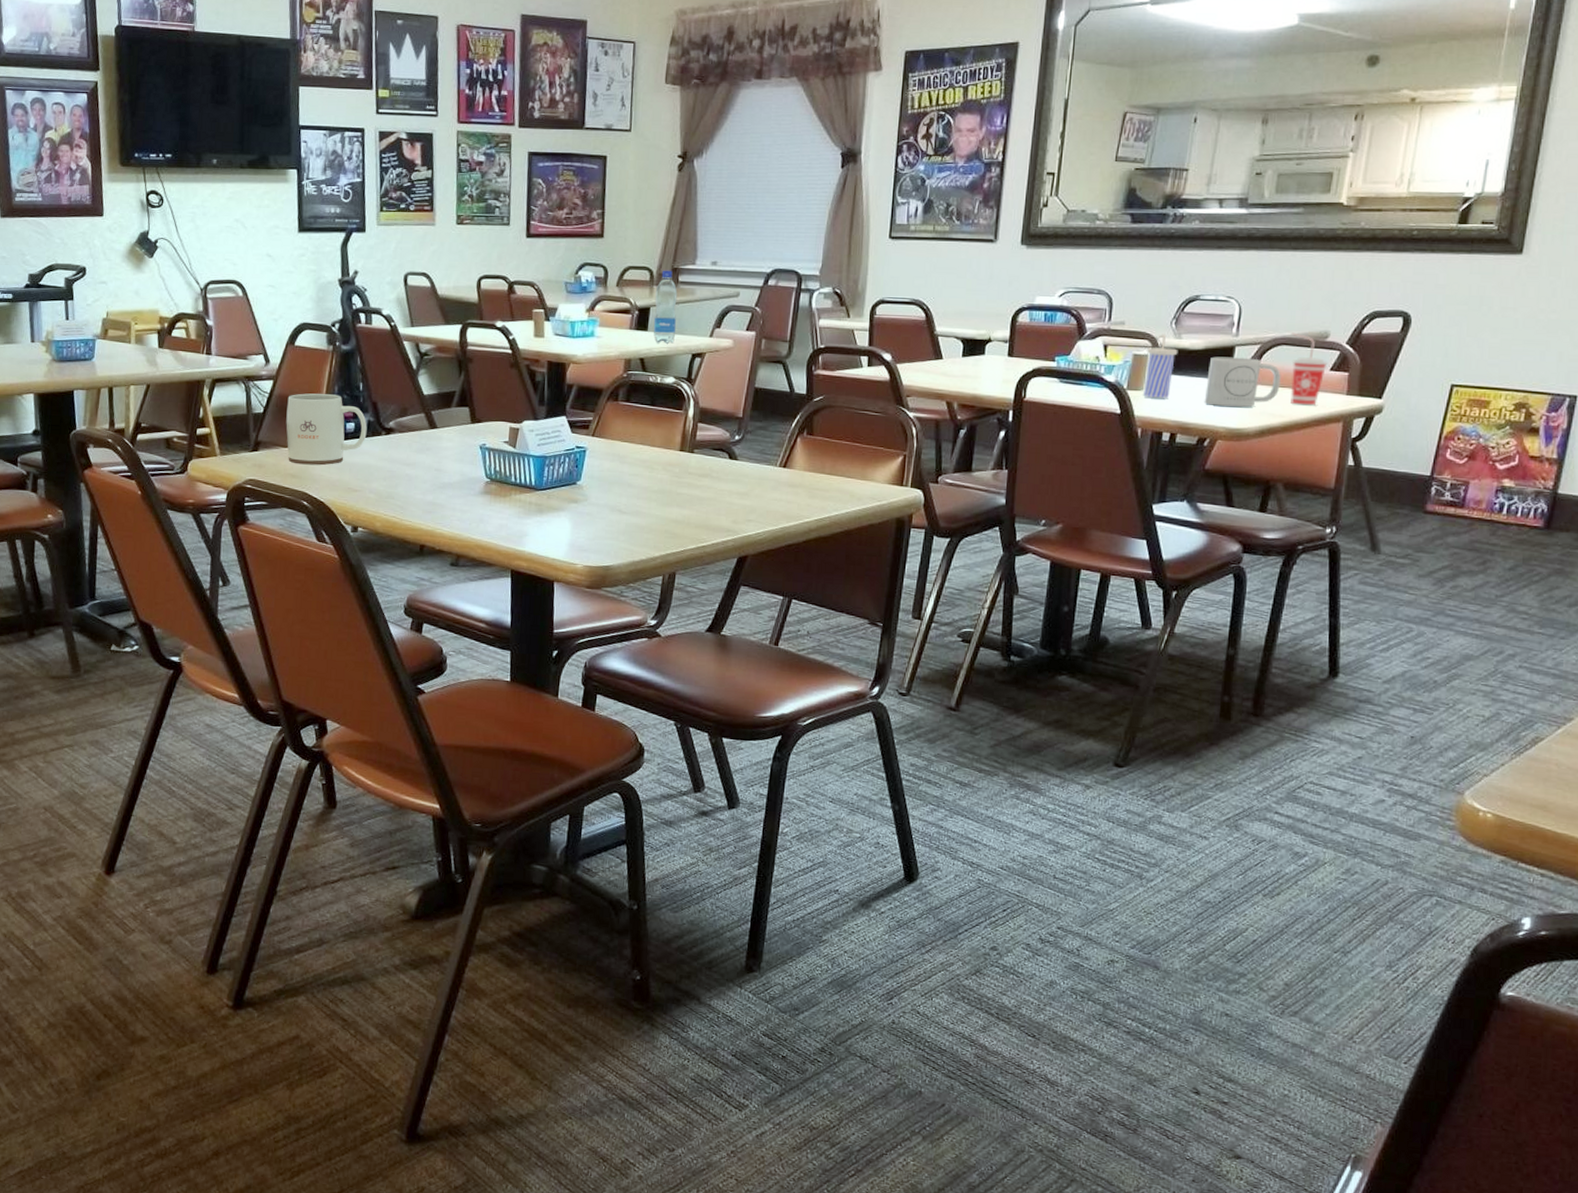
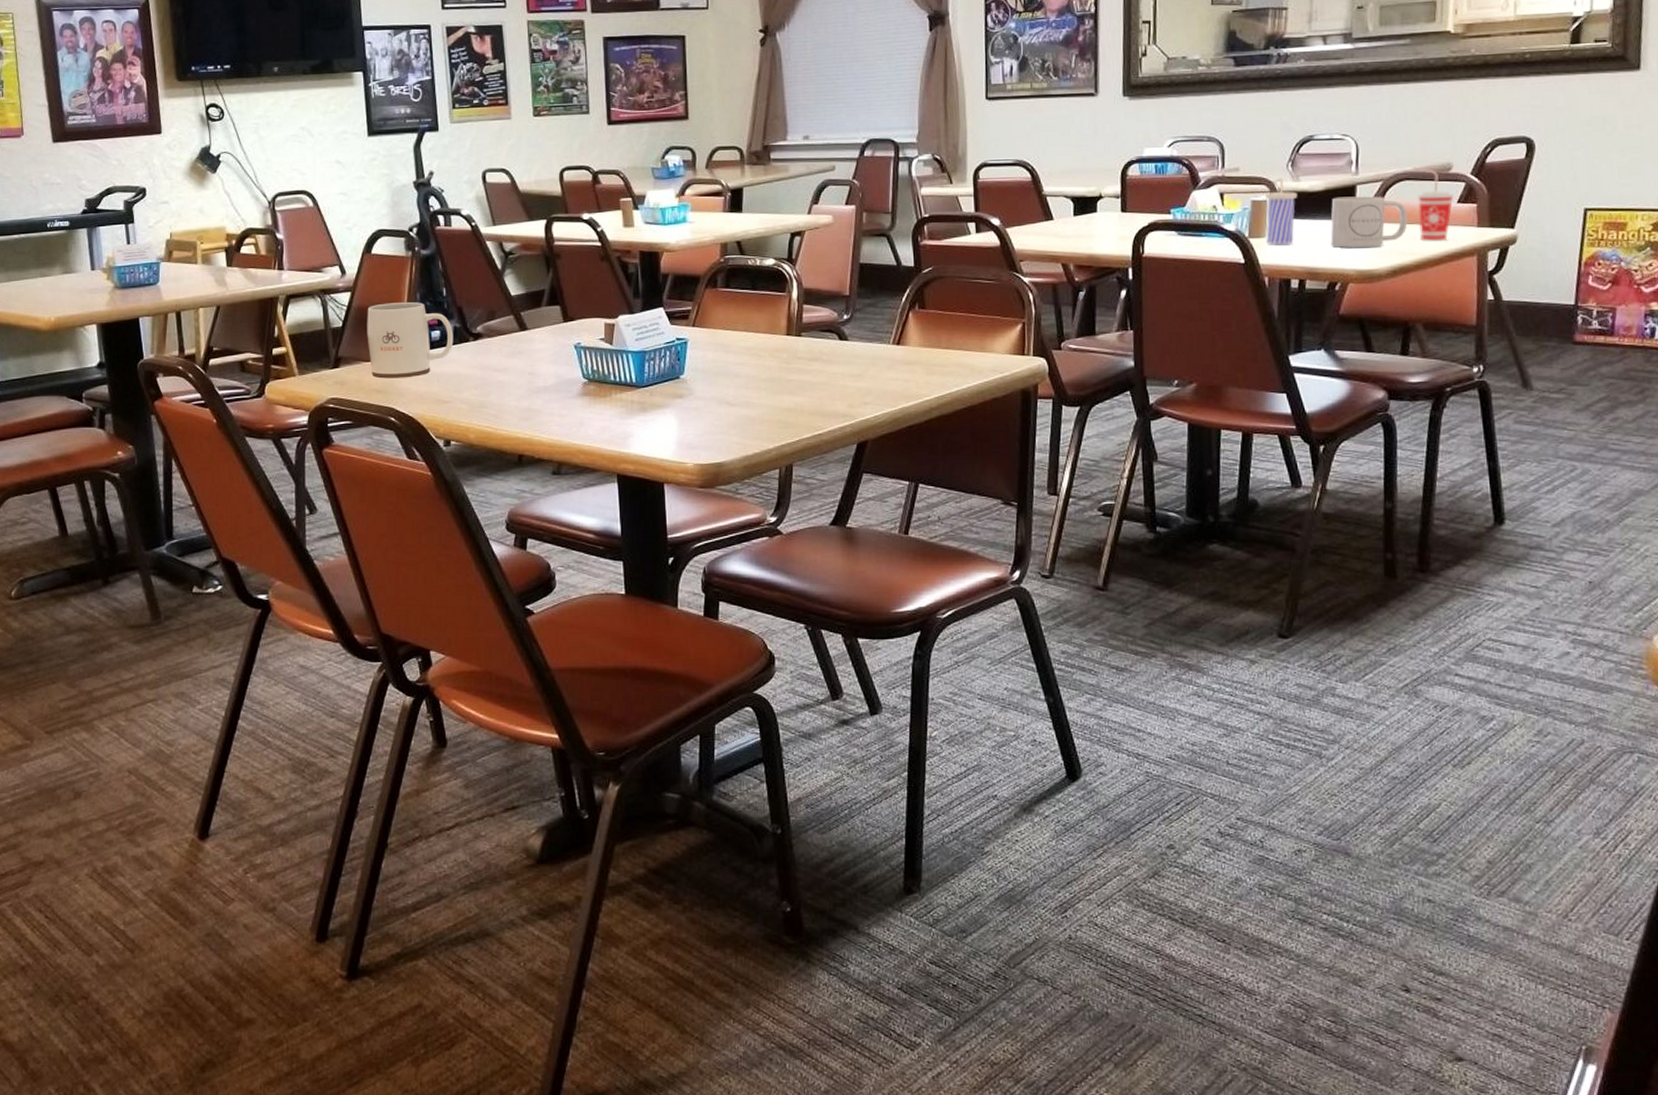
bottle: present [653,270,678,344] -> none [747,148,771,224]

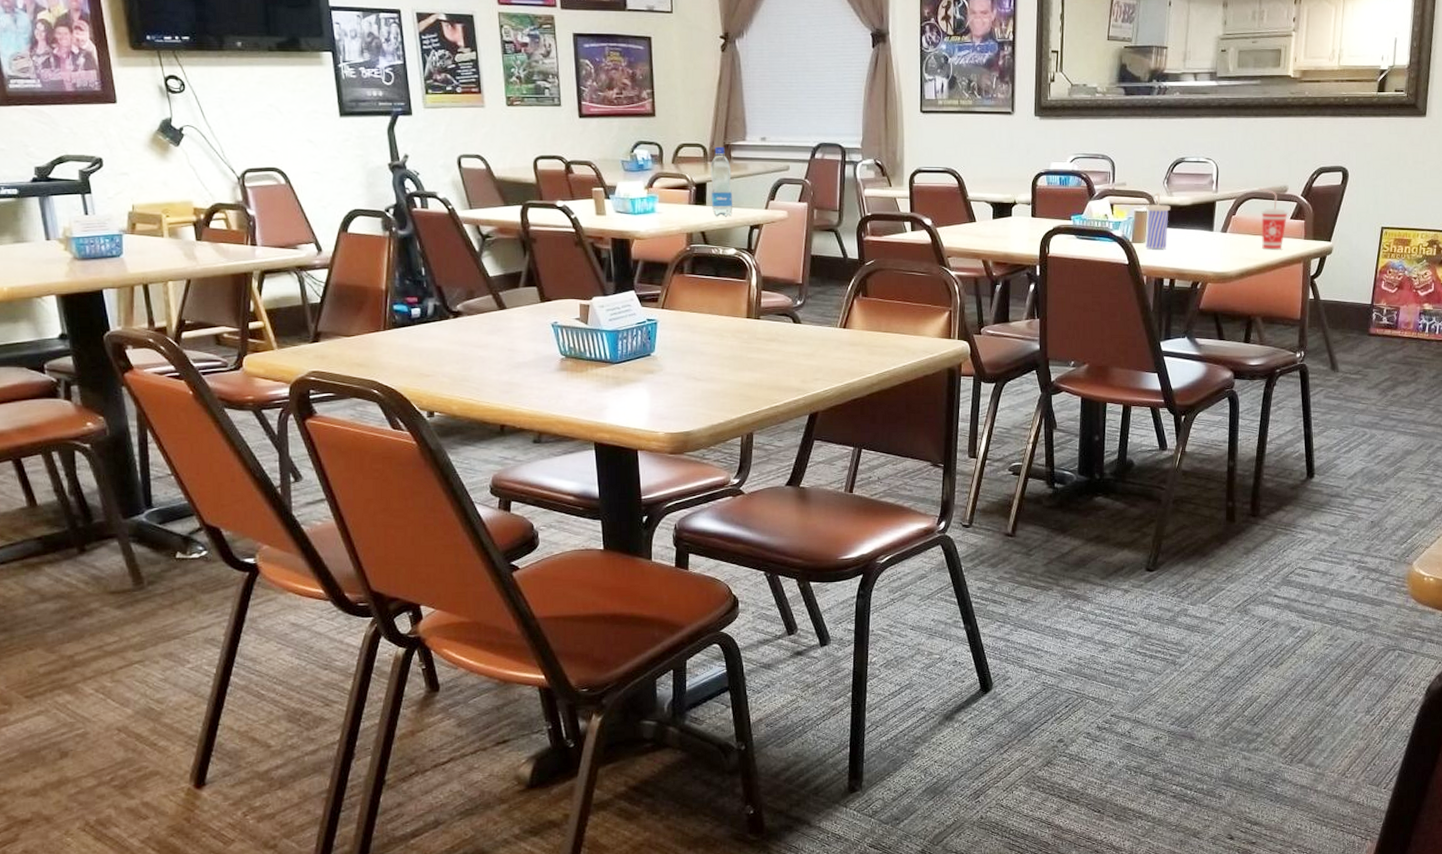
mug: present [367,302,454,379] -> none [345,281,434,353]
bottle: none [747,148,771,224] -> present [710,146,732,217]
mug: present [1330,196,1408,249] -> none [1194,211,1253,254]

